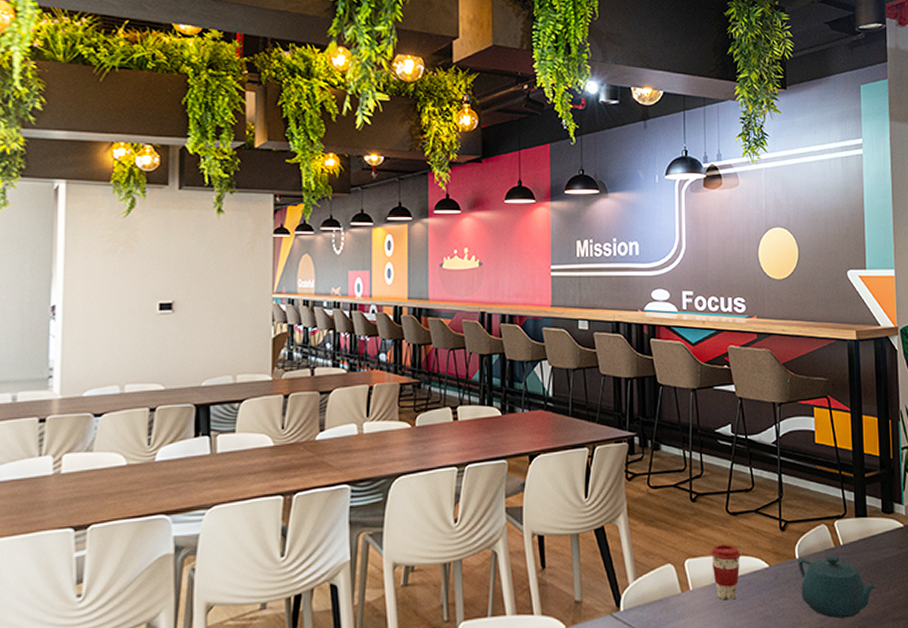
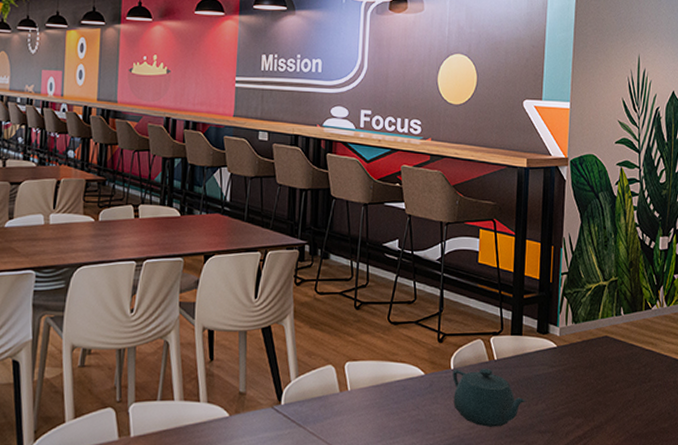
coffee cup: present [710,544,740,601] -> none [369,351,398,403]

